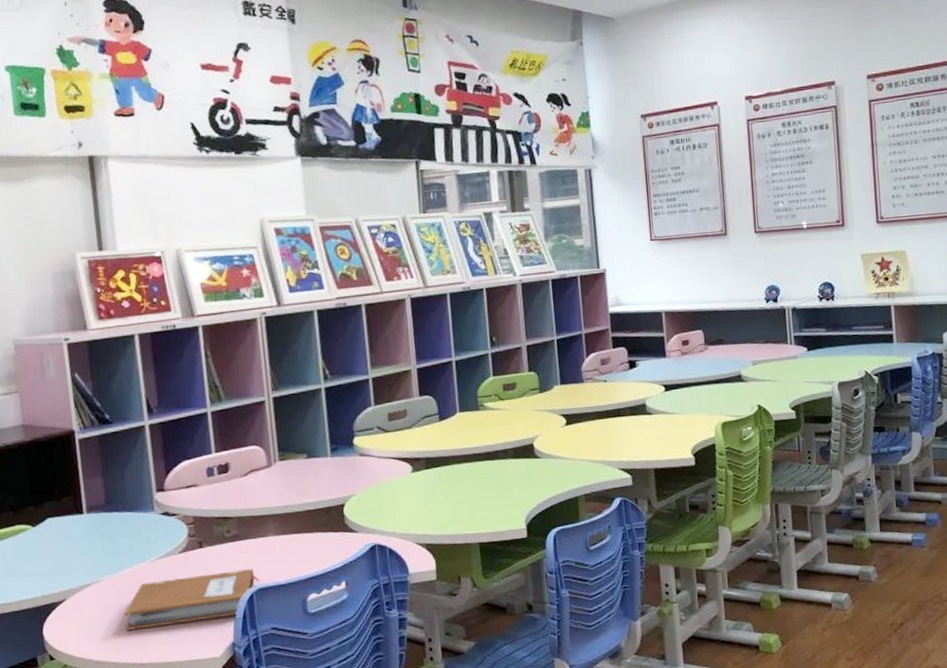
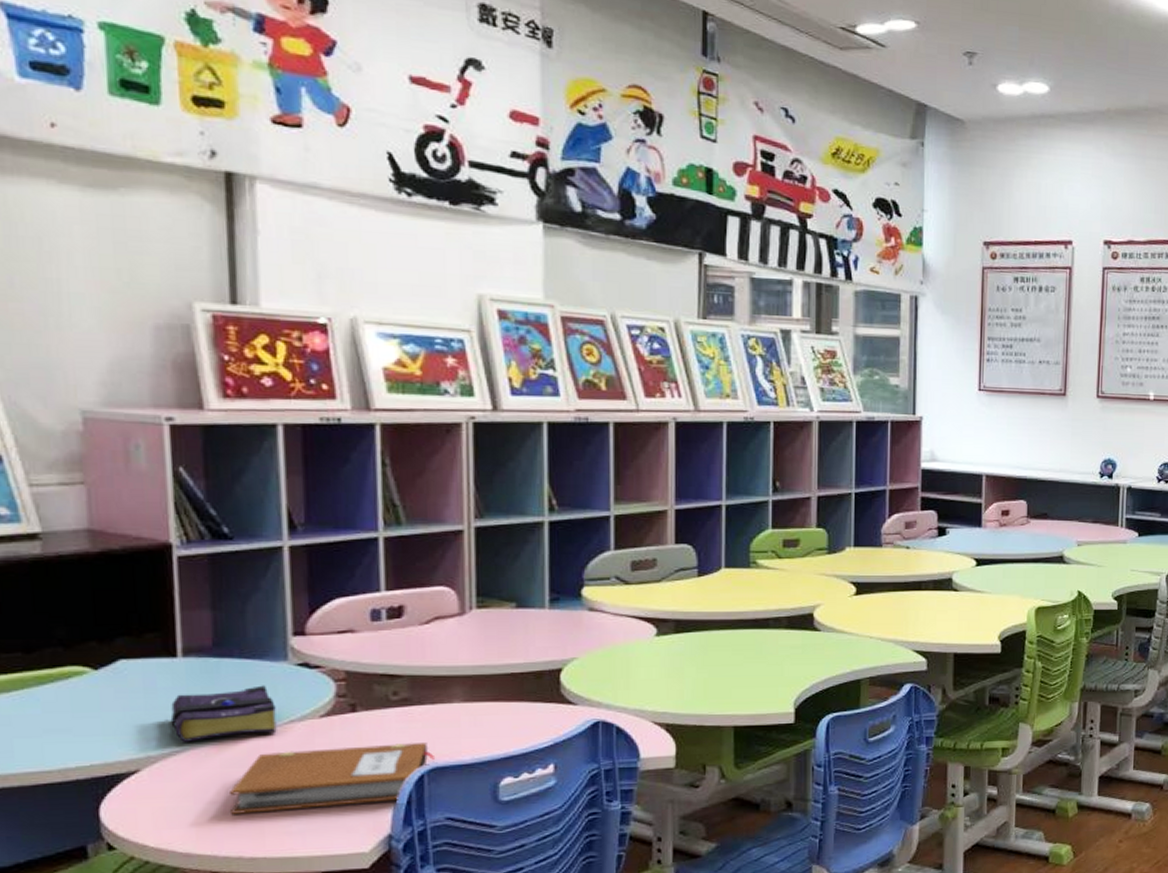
book: none [82,531,151,578] -> present [170,685,277,743]

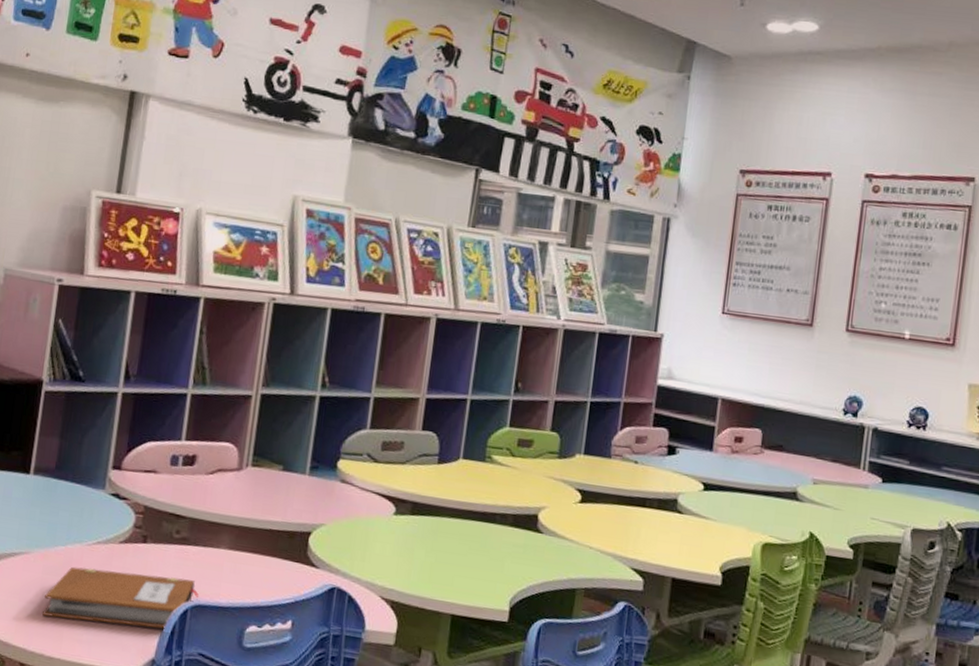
book: present [170,685,277,743] -> none [16,505,90,551]

